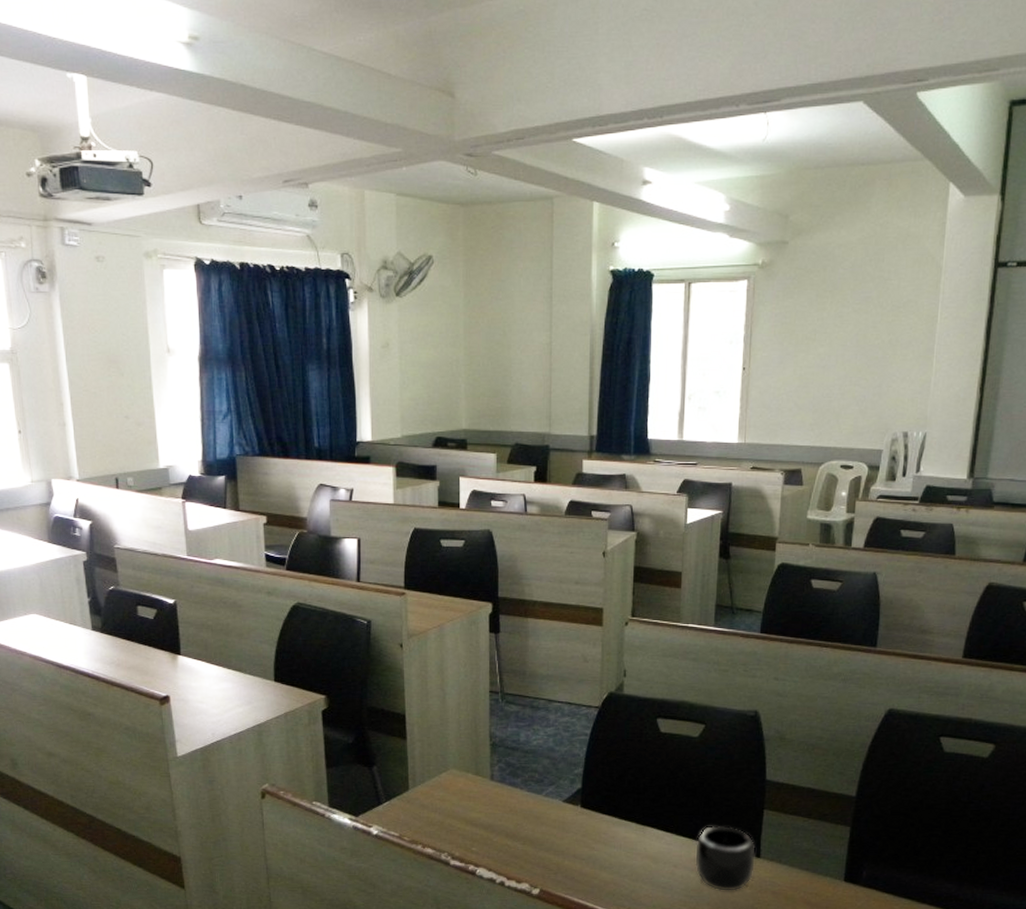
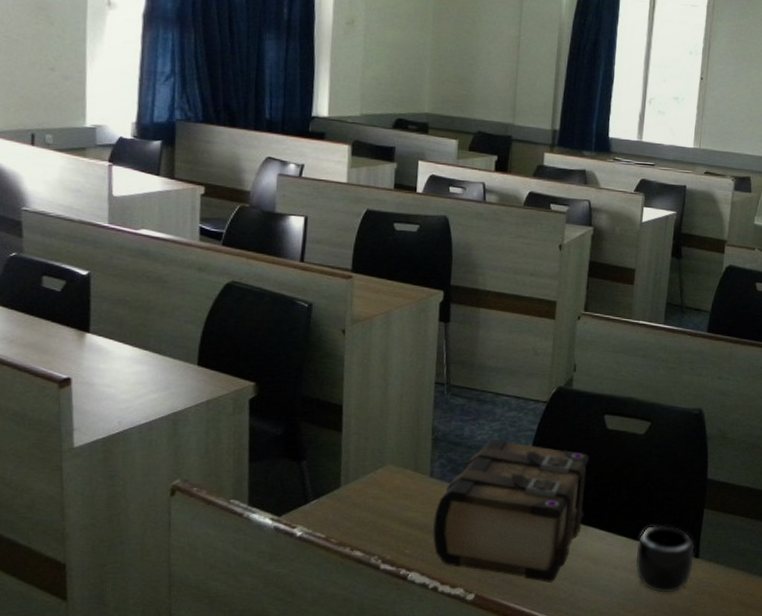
book: none [496,743,645,879] -> present [432,438,590,582]

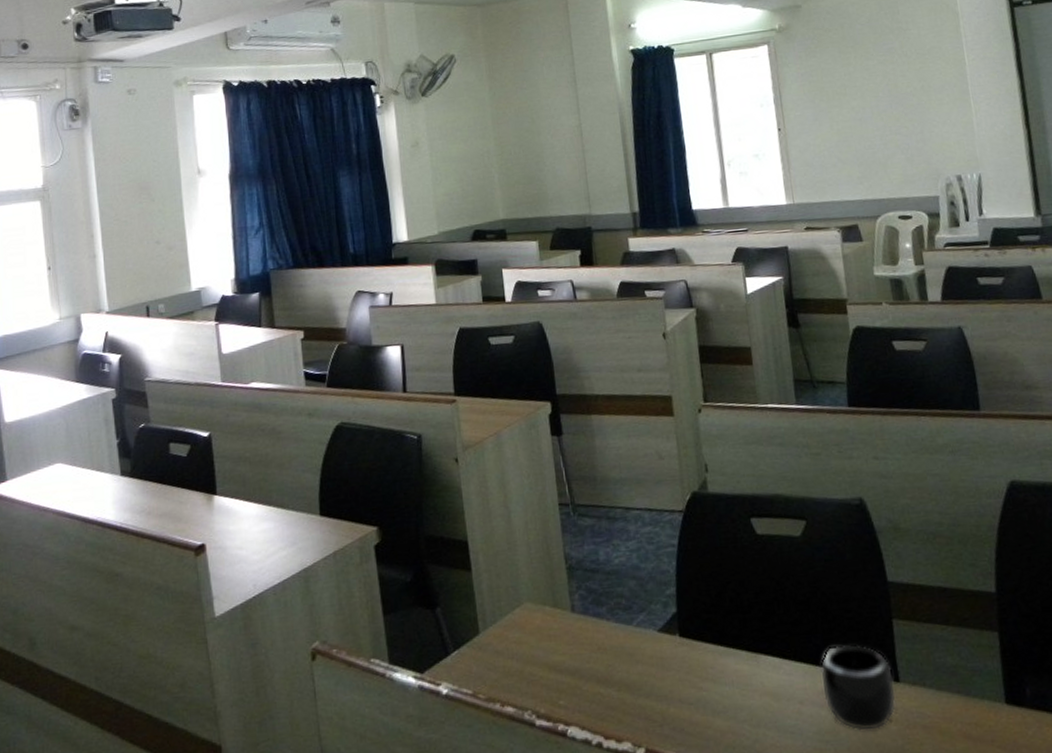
book: present [432,438,590,582] -> none [584,560,752,727]

